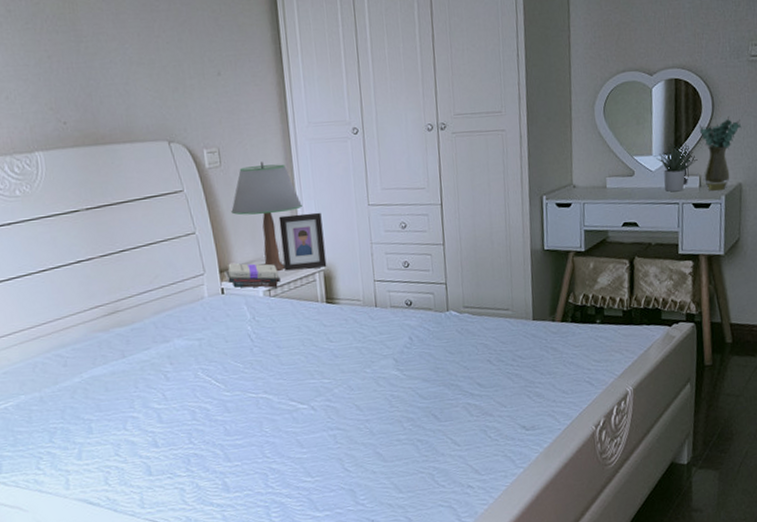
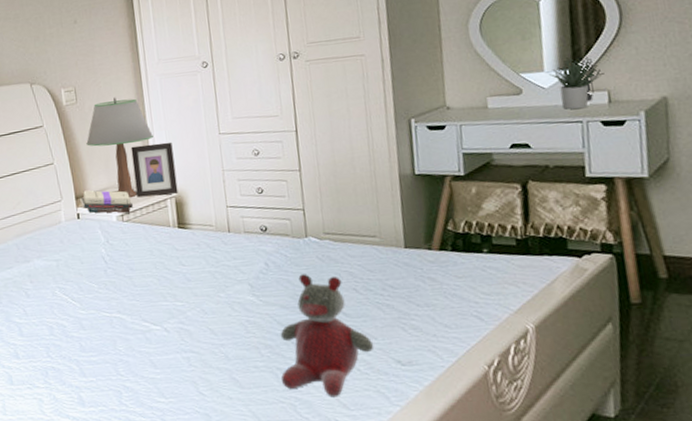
stuffed bear: none [421,347,504,465] -> present [280,274,374,398]
vase: present [699,116,742,192] -> none [603,24,663,107]

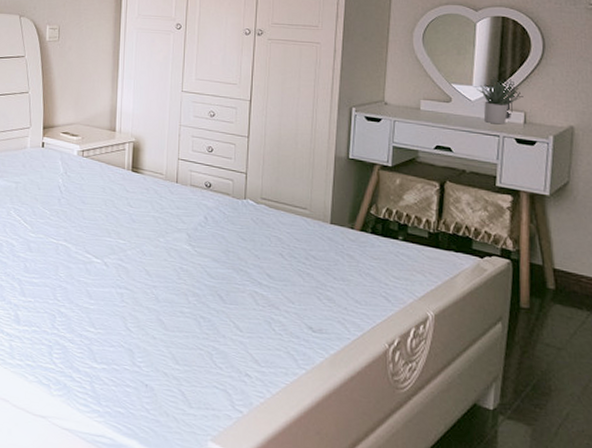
books: present [80,190,133,213] -> none [47,122,94,150]
table lamp: present [86,97,153,197] -> none [61,41,123,136]
picture frame: present [131,142,179,198] -> none [99,89,138,139]
stuffed bear: present [280,274,374,398] -> none [204,232,291,352]

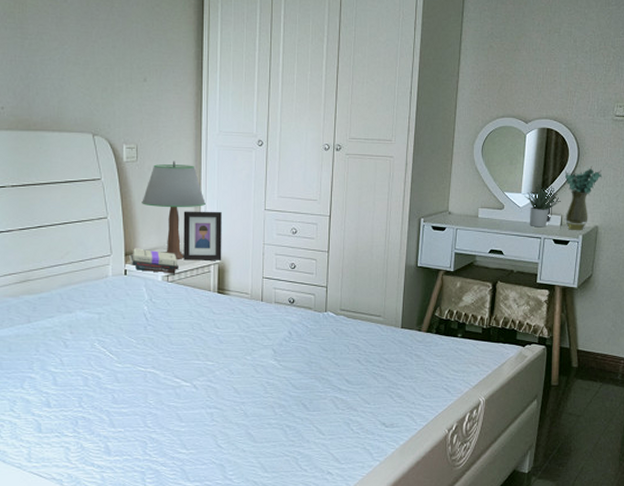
books: none [47,122,94,150] -> present [129,248,178,274]
table lamp: none [61,41,123,136] -> present [142,161,206,259]
picture frame: none [99,89,138,139] -> present [183,211,222,260]
vase: none [526,59,577,131] -> present [564,166,603,231]

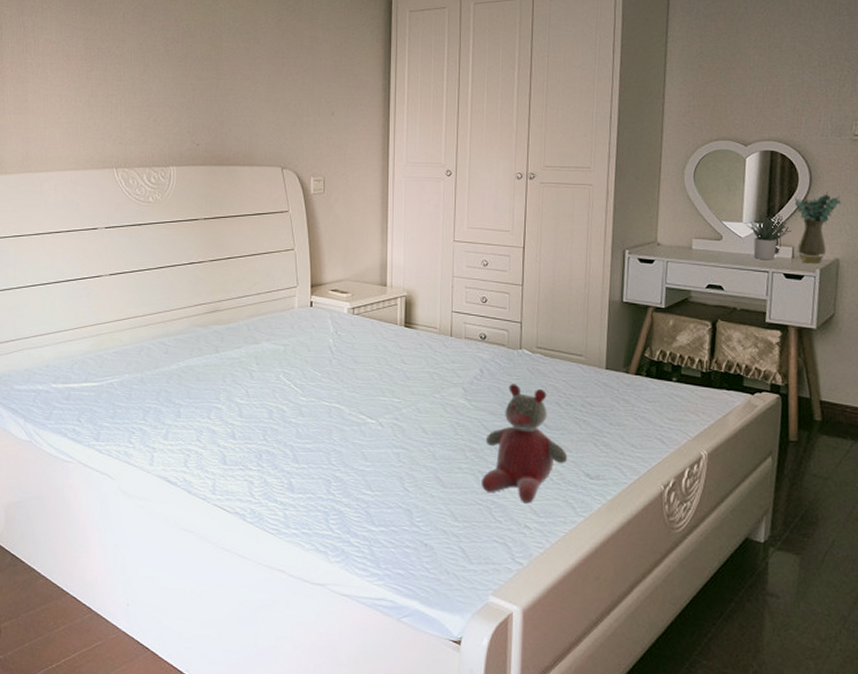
books: present [129,248,178,274] -> none [315,280,364,307]
table lamp: present [142,161,206,259] -> none [328,192,392,291]
picture frame: present [183,211,222,260] -> none [370,242,409,293]
stuffed bear: none [289,344,367,453] -> present [482,384,568,504]

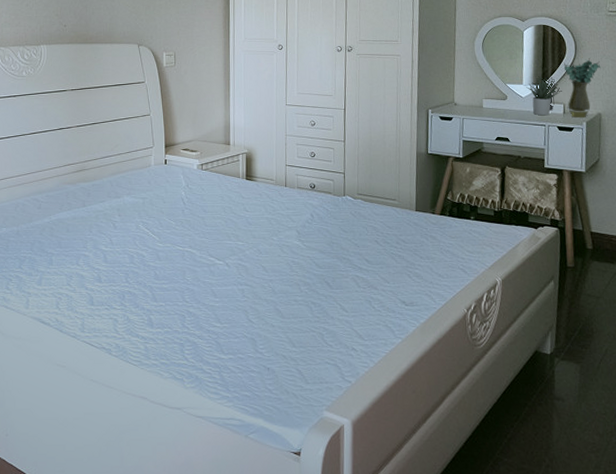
stuffed bear: present [482,384,568,504] -> none [315,226,387,329]

